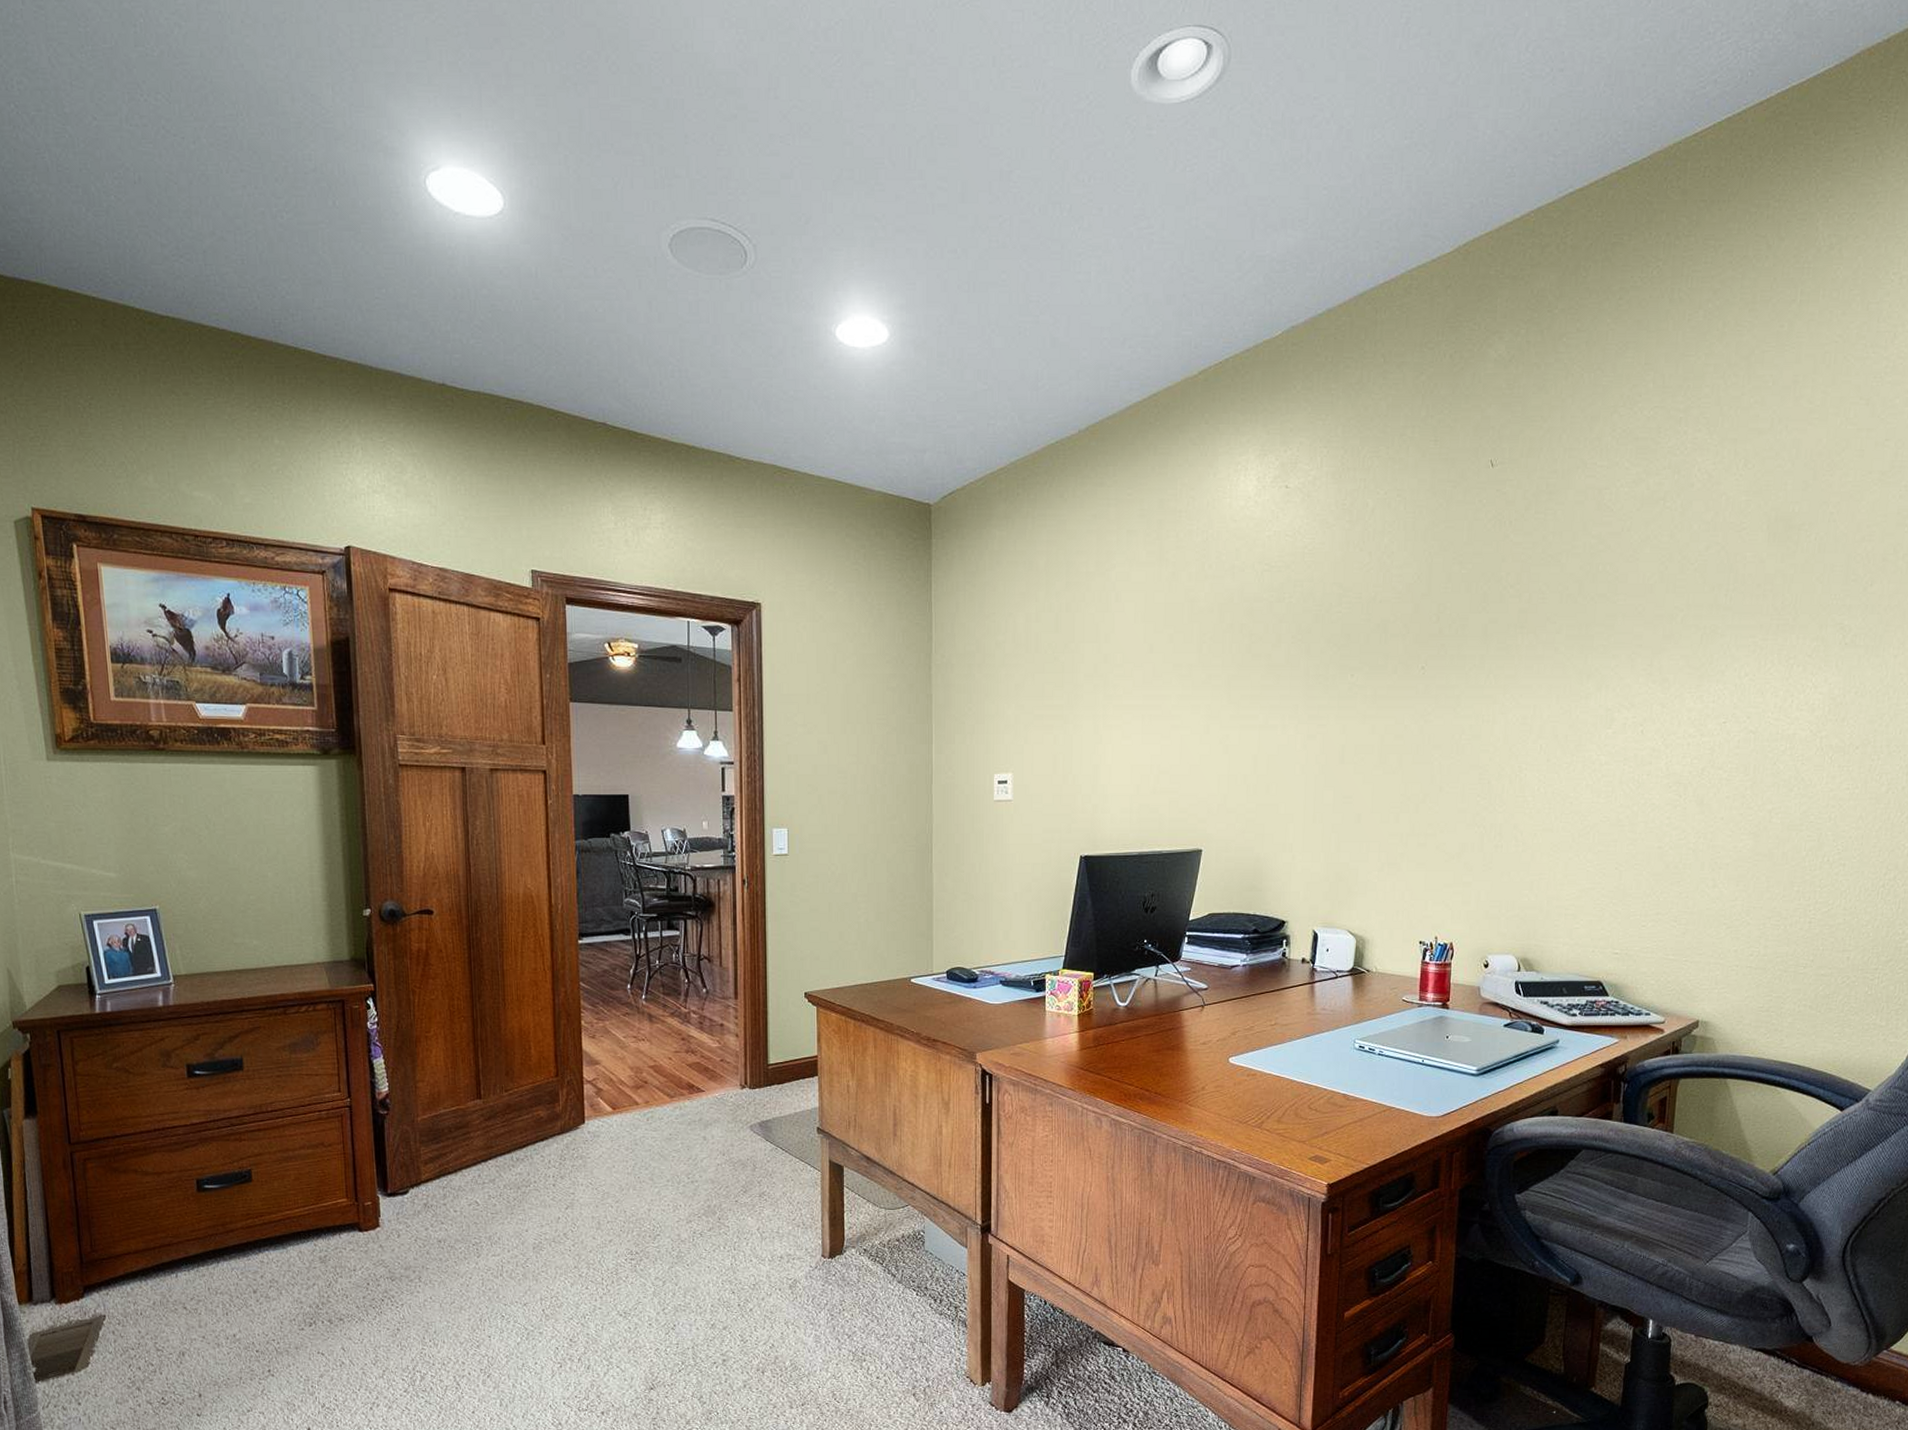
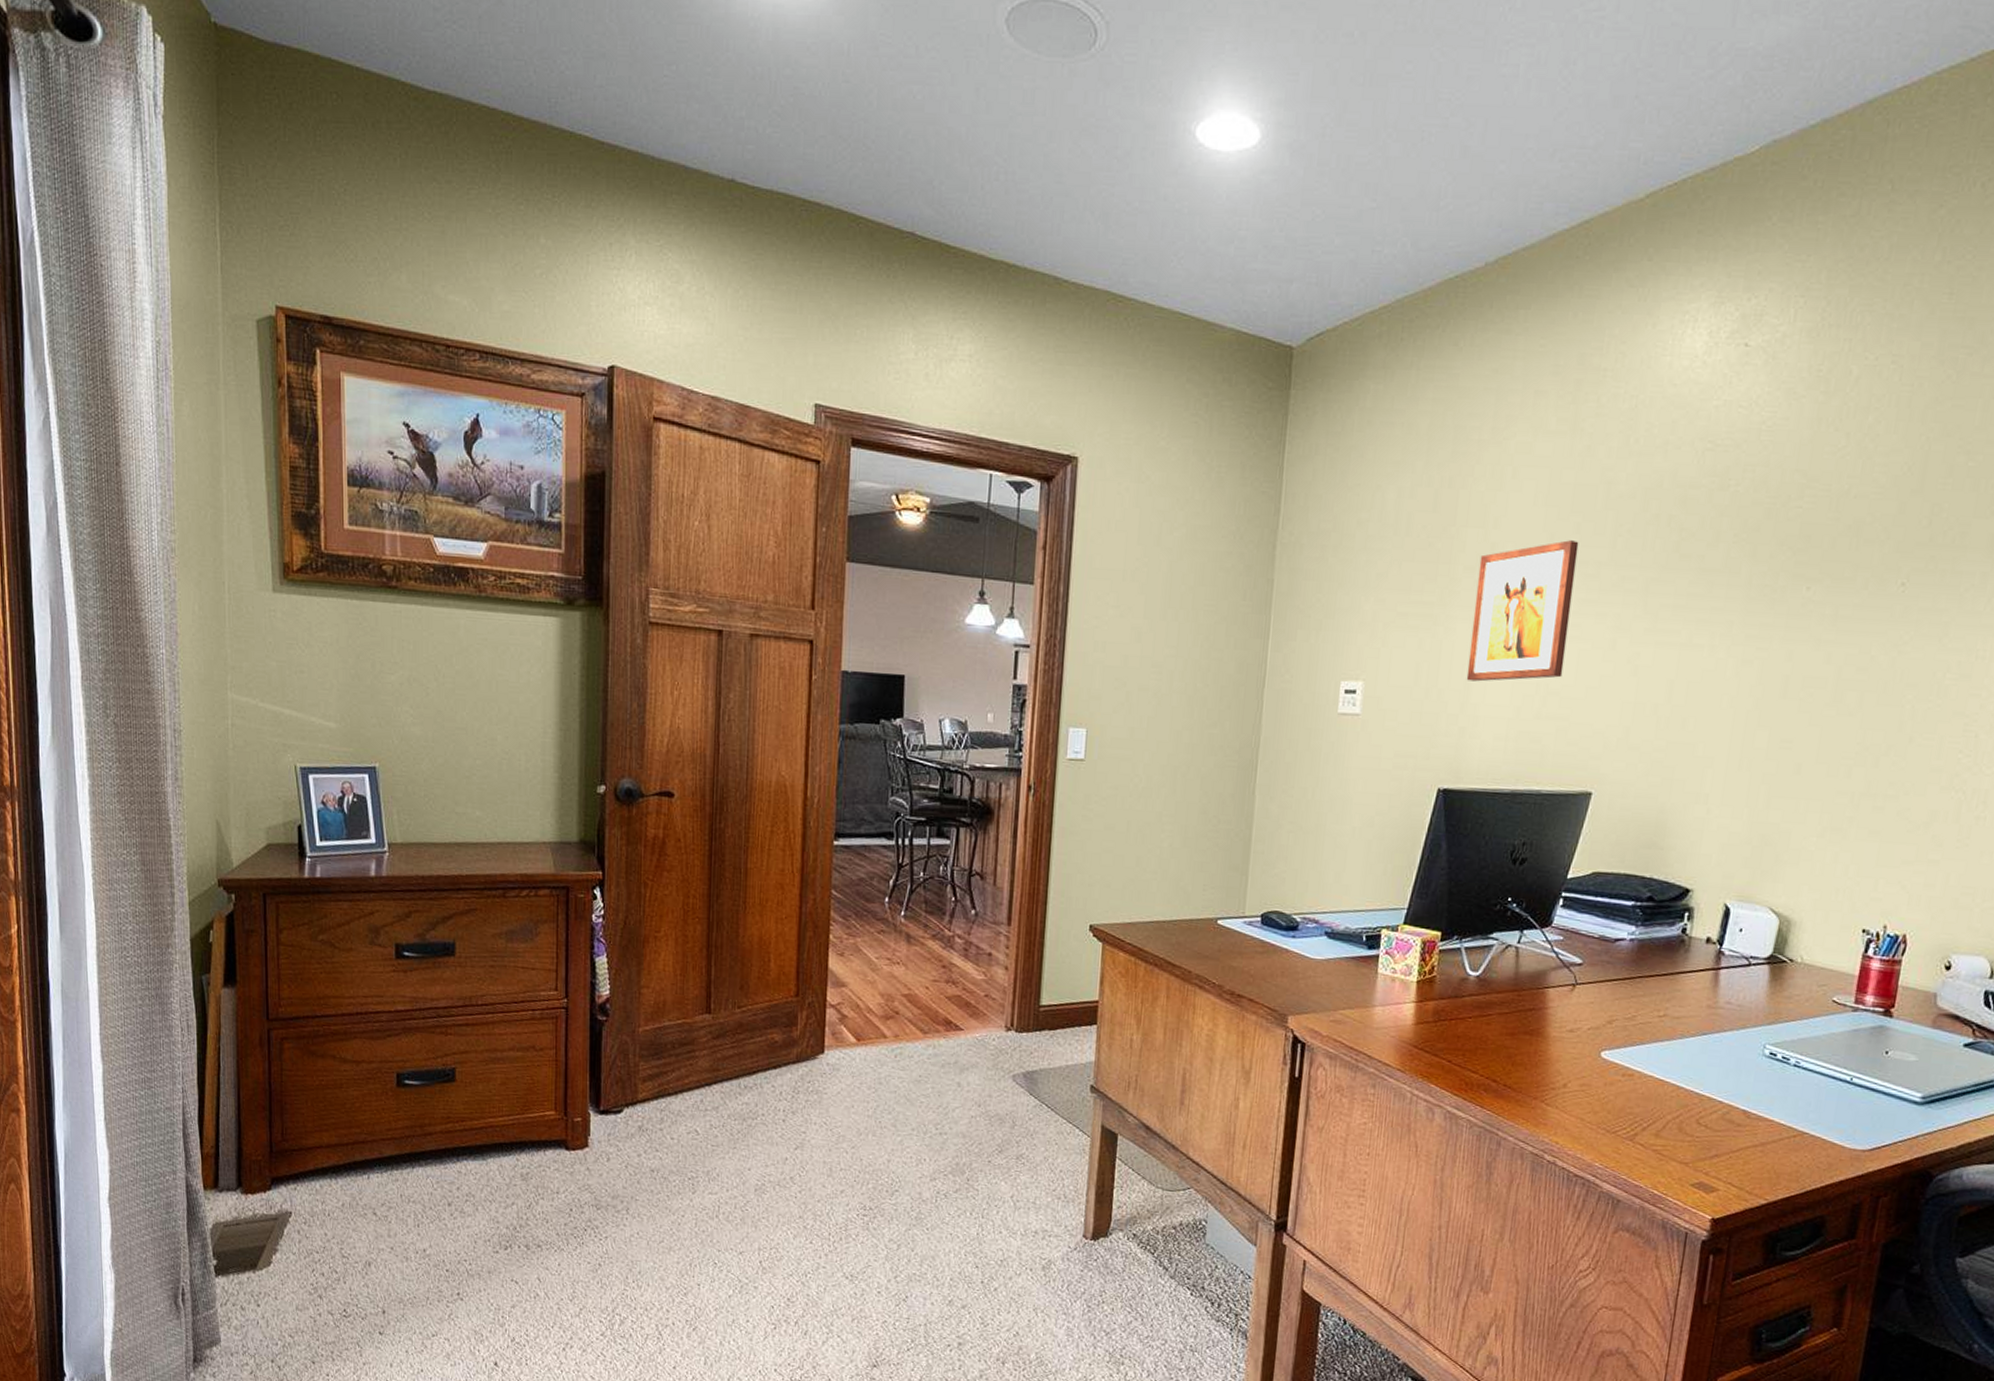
wall art: none [1094,649,1173,767] -> present [1466,540,1579,682]

